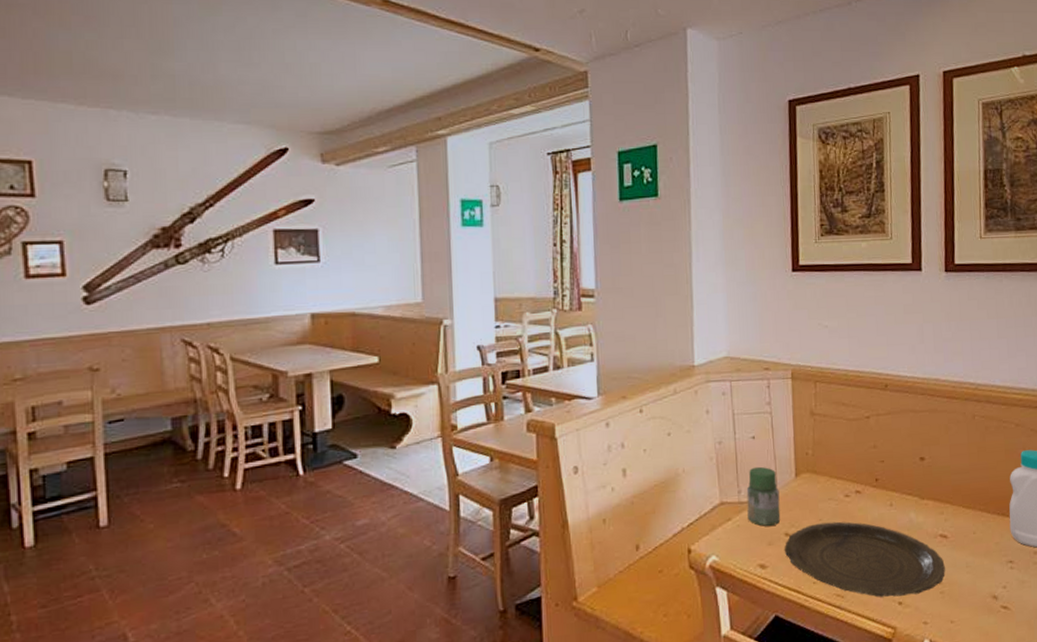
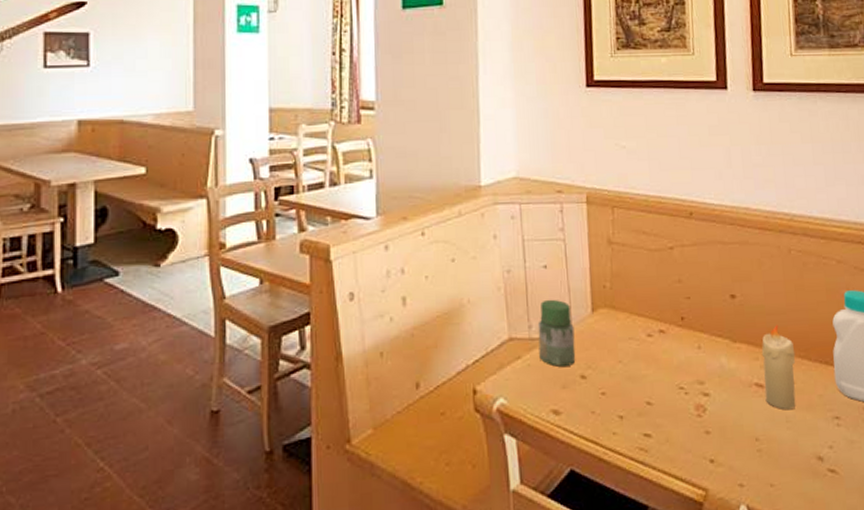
plate: present [785,521,945,597] -> none [581,364,763,453]
candle: none [946,483,976,557] -> present [761,325,796,410]

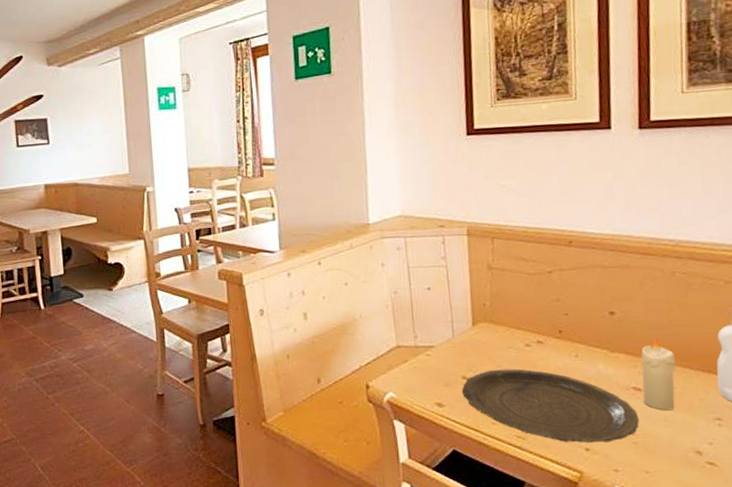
jar: present [537,299,576,367] -> none [422,315,458,369]
plate: none [581,364,763,453] -> present [462,368,639,443]

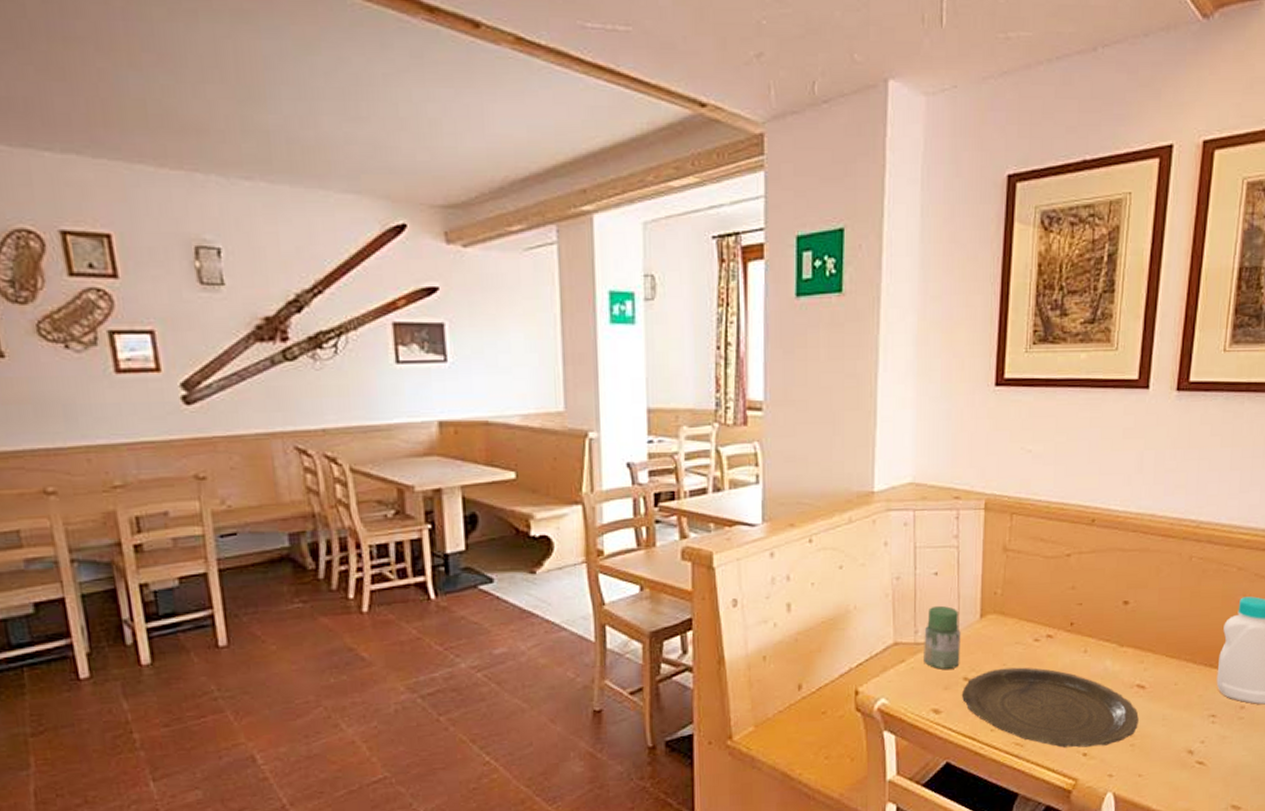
jar: none [422,315,458,369] -> present [924,605,961,669]
candle: present [640,338,676,411] -> none [1145,630,1182,709]

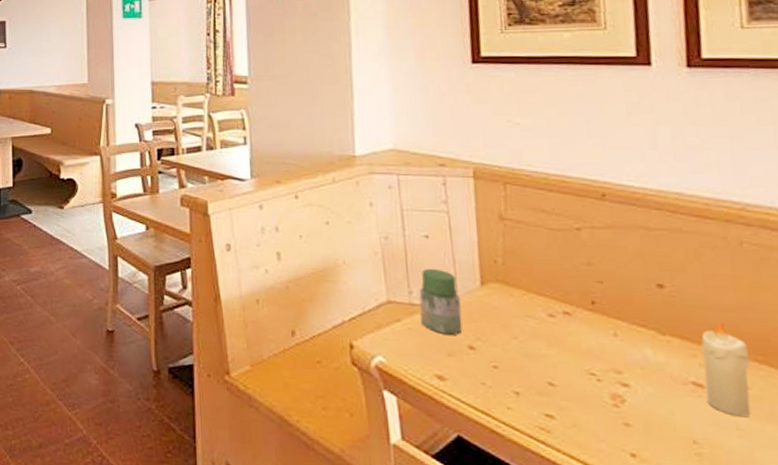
plate: present [962,667,1139,748] -> none [469,341,703,450]
candle: none [1145,630,1182,709] -> present [700,323,752,418]

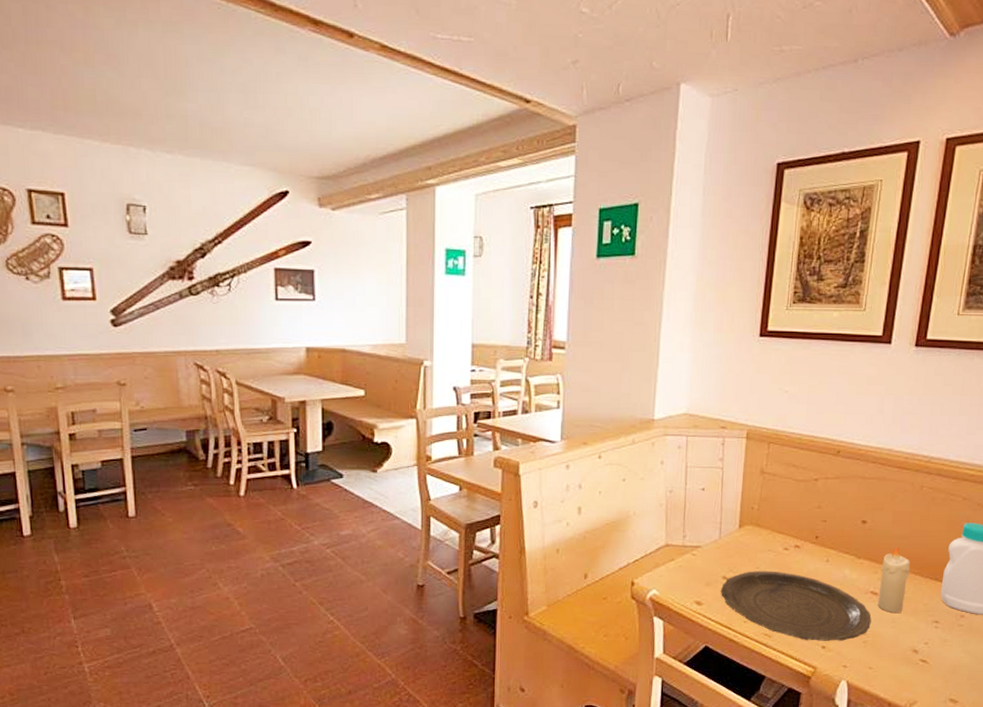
jar: present [419,268,463,335] -> none [690,516,722,569]
plate: none [469,341,703,450] -> present [721,571,872,641]

